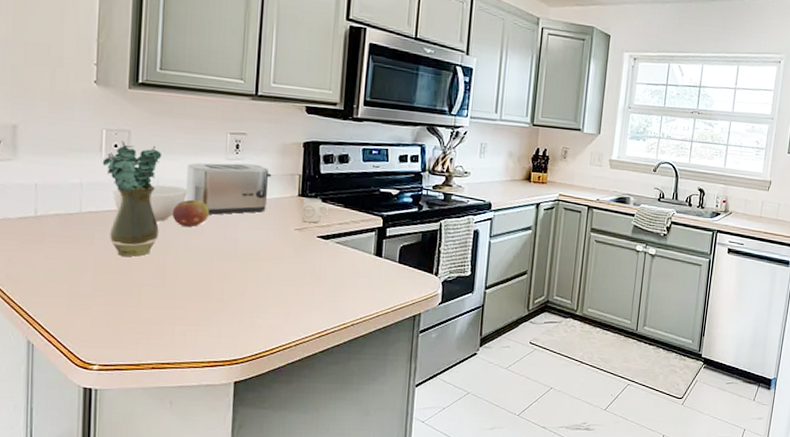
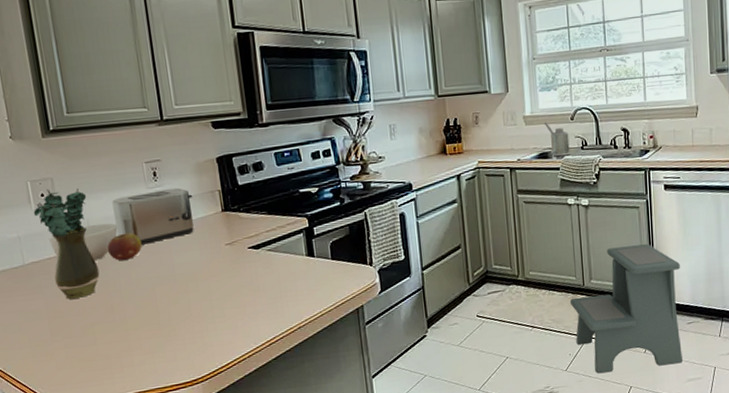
mug: present [301,198,330,223] -> none [226,210,255,236]
step stool: none [619,299,730,420] -> present [569,244,682,374]
soap dispenser: none [627,168,649,205] -> present [544,121,570,157]

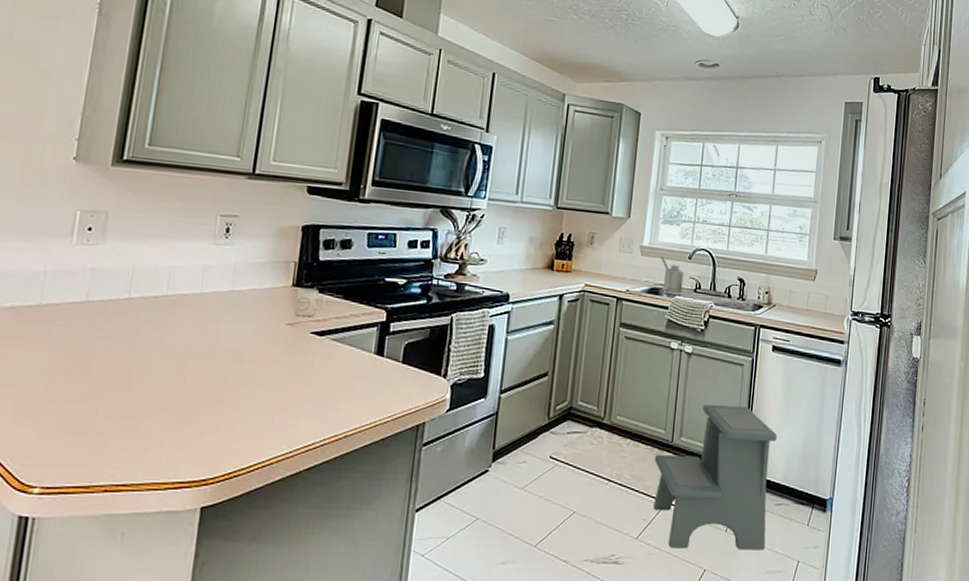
vase: present [33,188,100,299] -> none [71,224,142,356]
bowl: present [48,223,118,260] -> none [79,273,167,315]
fruit: present [107,232,143,261] -> none [145,289,191,321]
toaster: present [112,187,195,245] -> none [163,248,264,307]
mug: none [226,210,255,236] -> present [294,288,327,317]

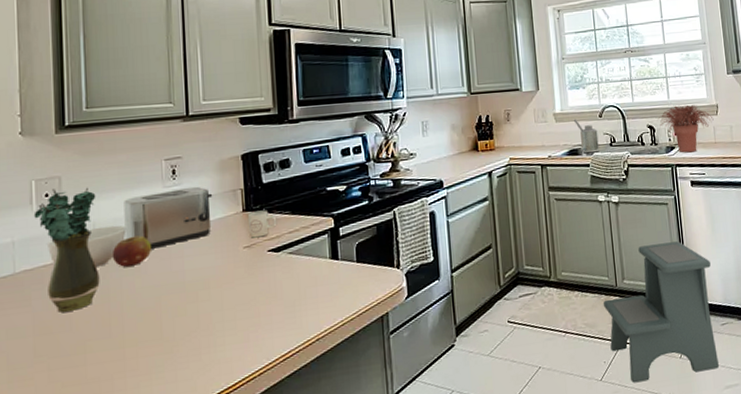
vase: none [71,224,142,356] -> present [33,187,100,312]
bowl: none [79,273,167,315] -> present [46,225,127,267]
fruit: none [145,289,191,321] -> present [112,235,153,267]
toaster: none [163,248,264,307] -> present [124,186,213,249]
potted plant: none [750,262,810,316] -> present [658,104,714,153]

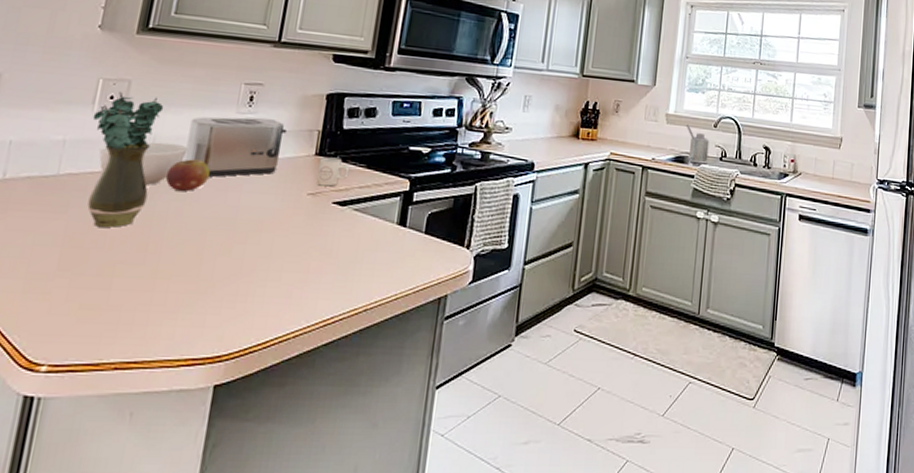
step stool: present [603,241,719,383] -> none [680,275,805,428]
potted plant: present [658,104,714,153] -> none [776,130,835,184]

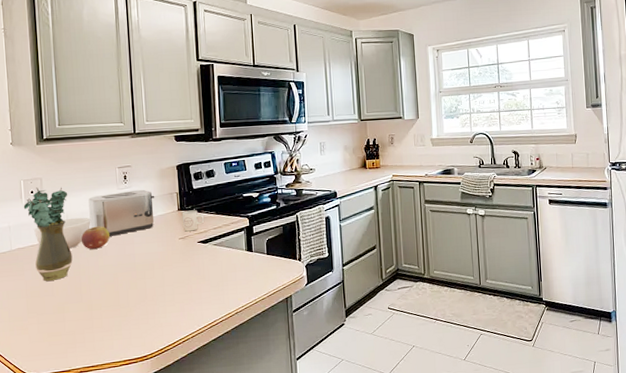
soap dispenser: present [685,124,710,164] -> none [448,144,469,173]

